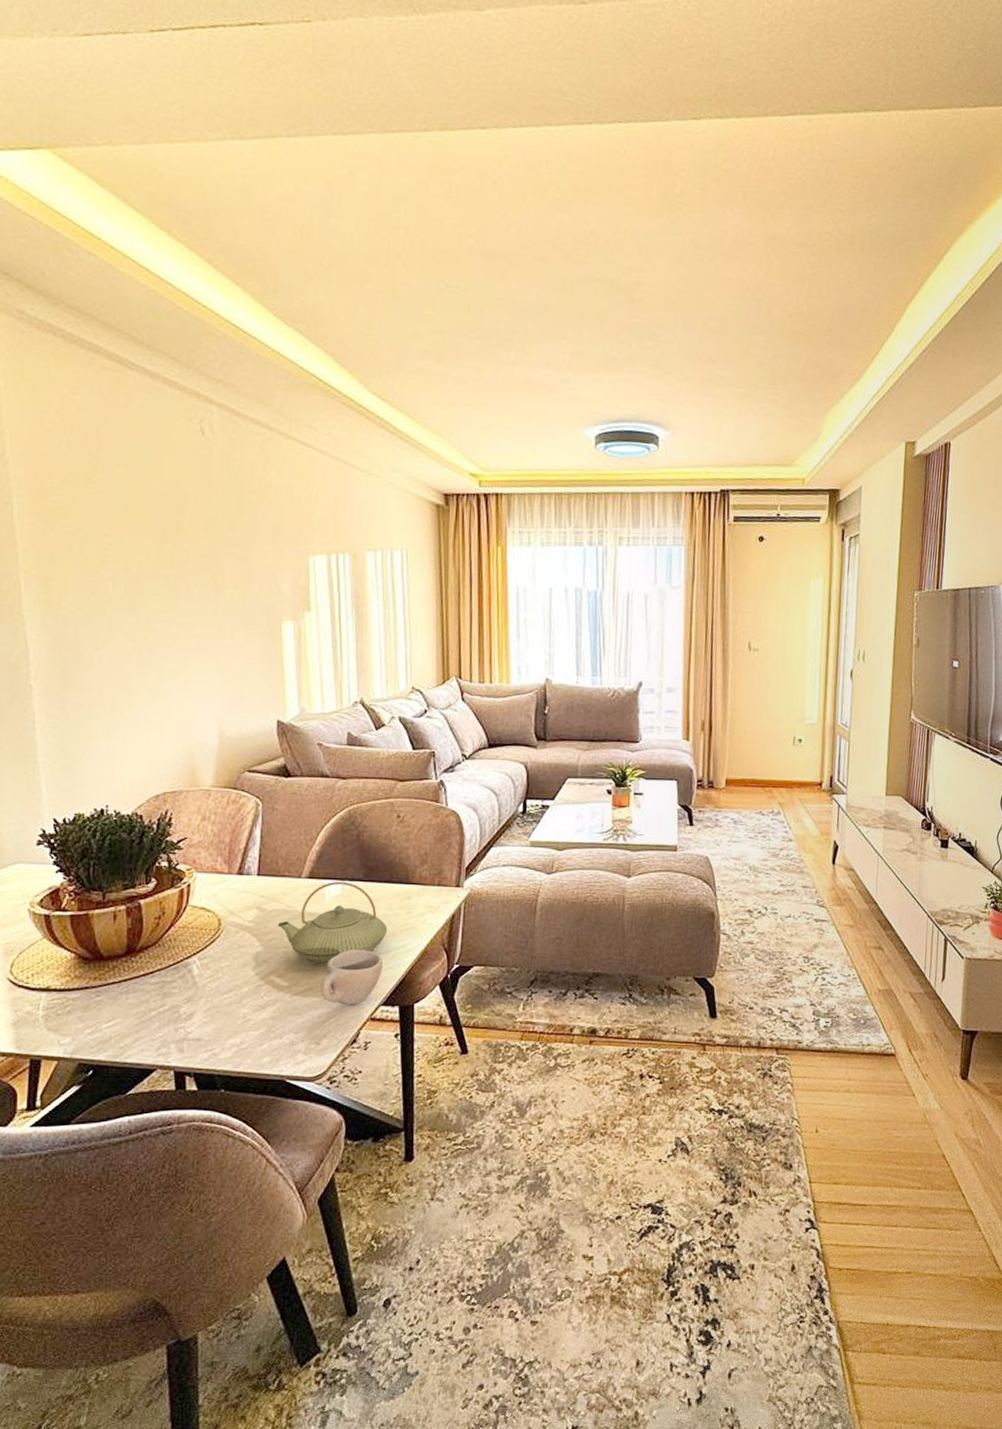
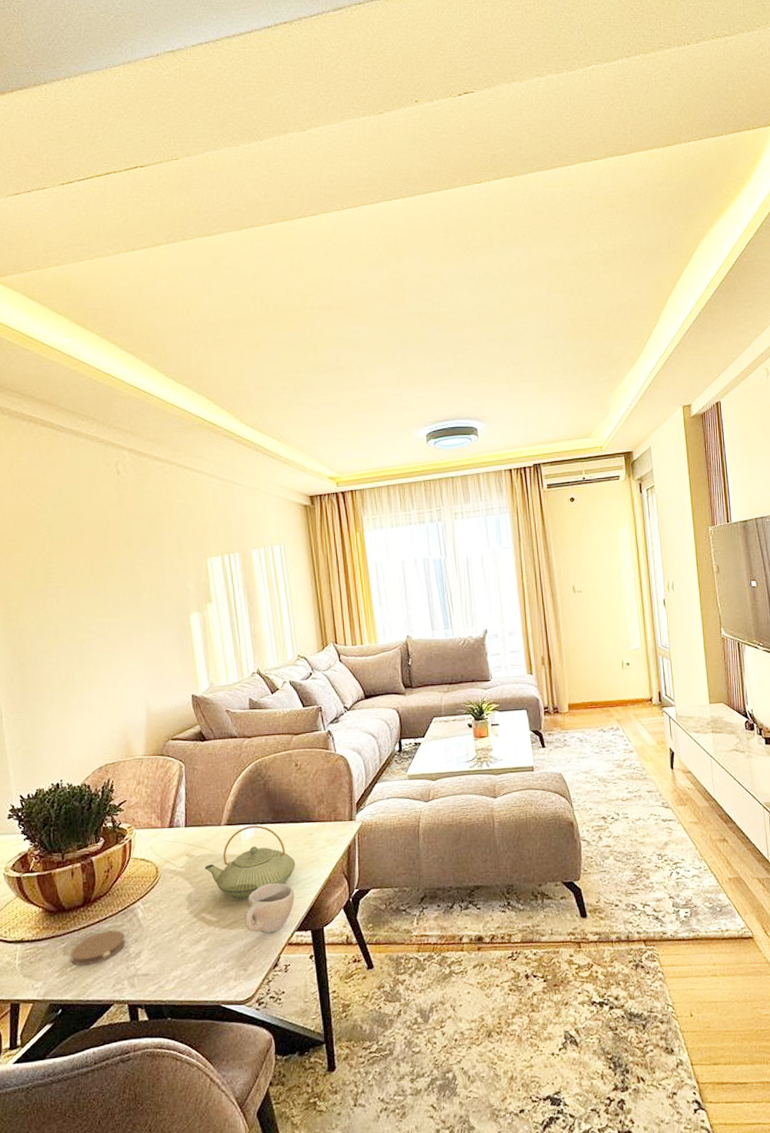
coaster: none [107,986,176,1024] -> present [71,930,126,966]

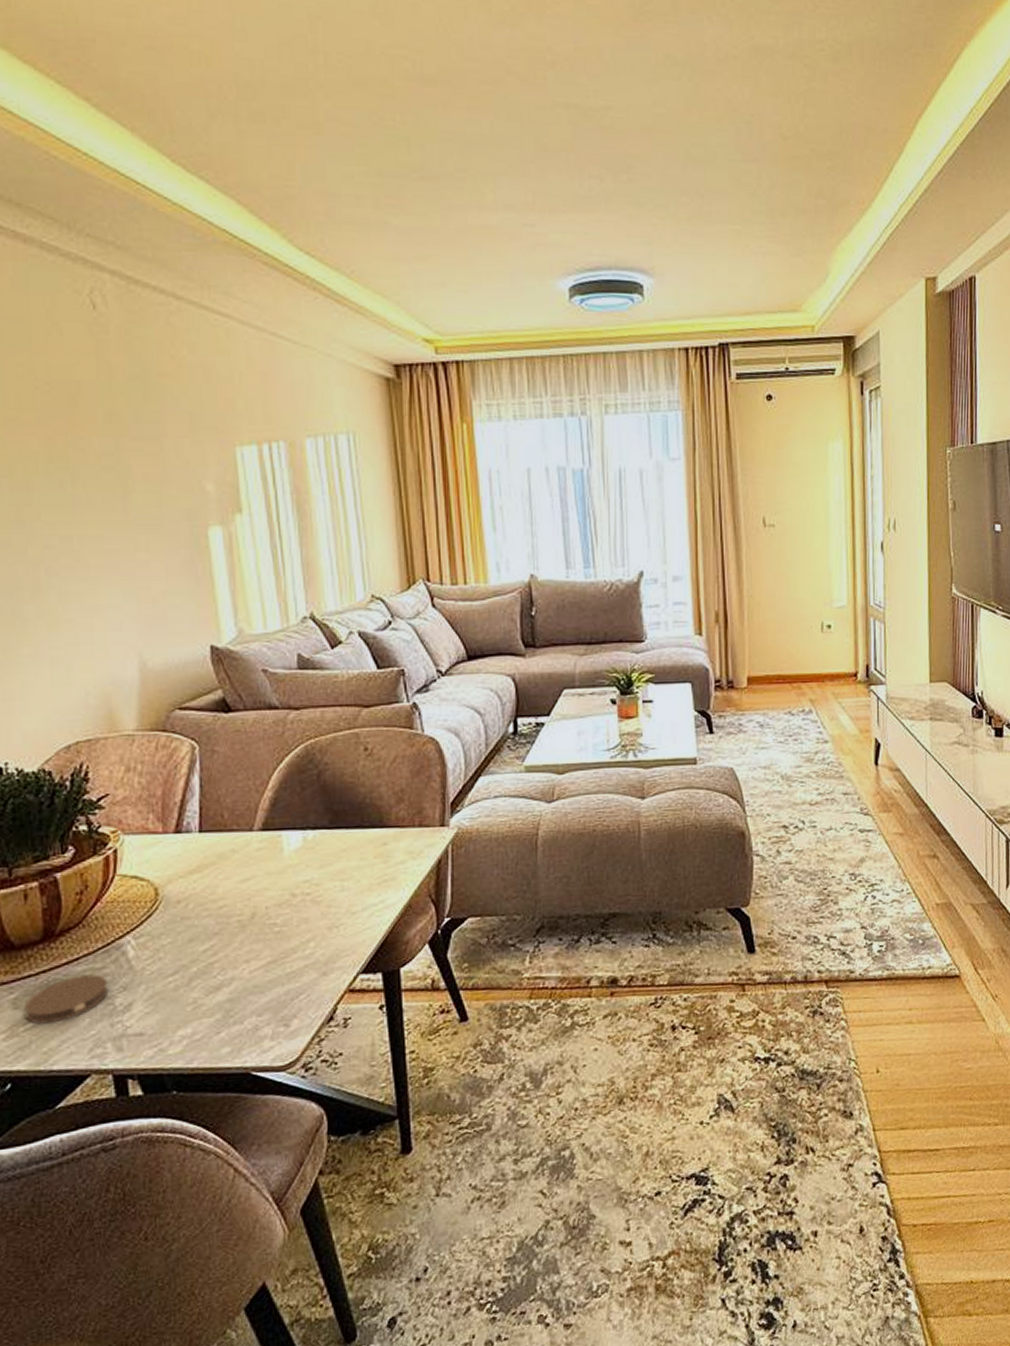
teapot: present [204,825,296,899] -> none [227,830,362,931]
cup: present [244,882,295,934] -> none [286,908,360,977]

